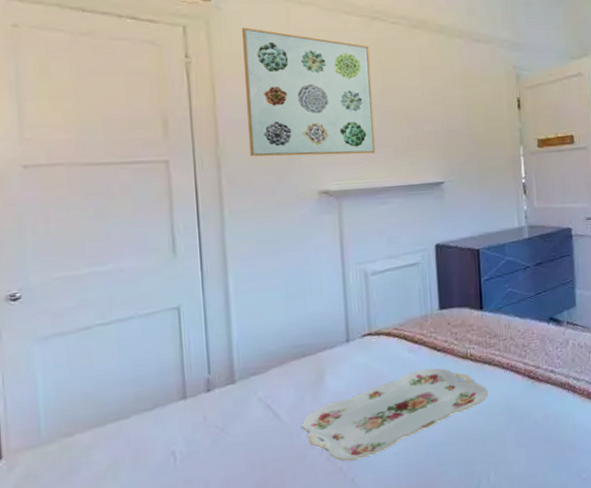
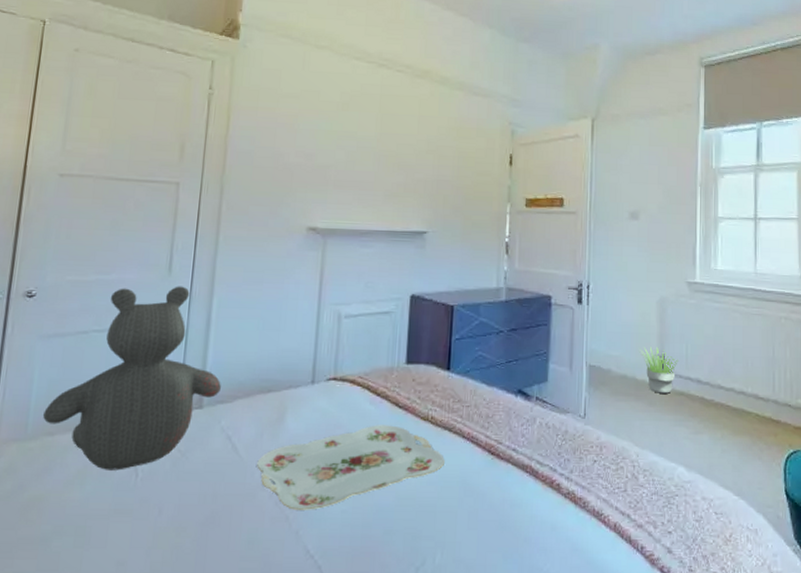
teddy bear: none [55,266,252,459] -> present [42,286,221,471]
wall art: present [242,28,376,157] -> none [250,66,373,196]

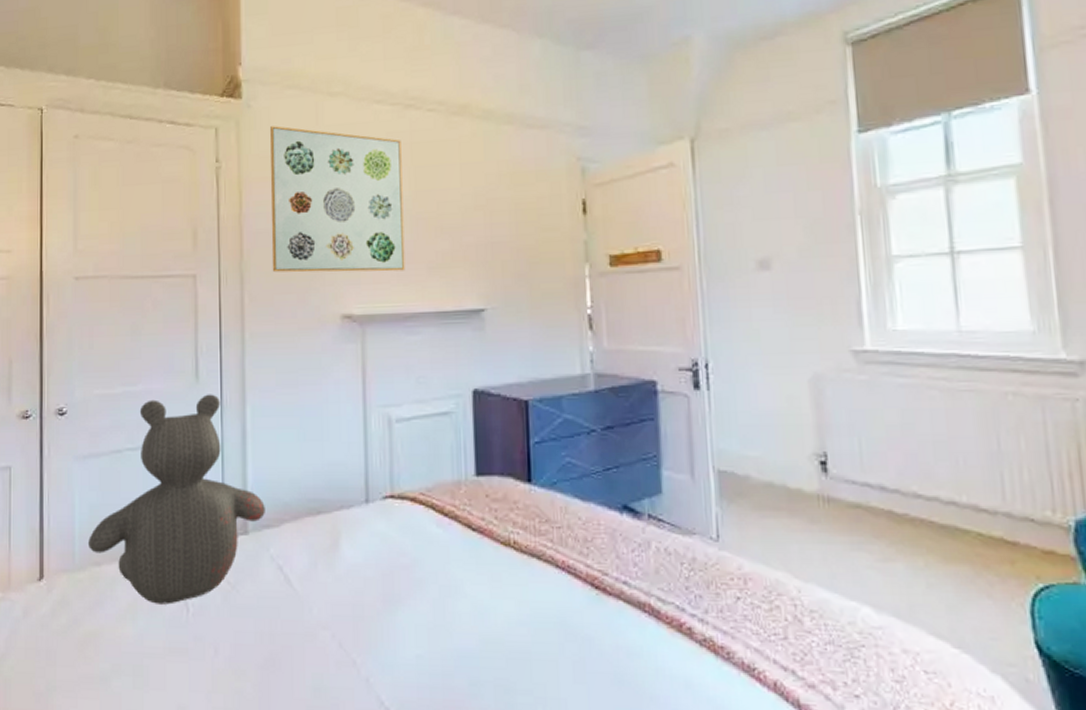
wall art: none [250,66,373,196] -> present [270,126,405,273]
serving tray: present [257,425,445,510] -> none [314,552,536,654]
potted plant: present [639,347,679,394] -> none [789,443,850,506]

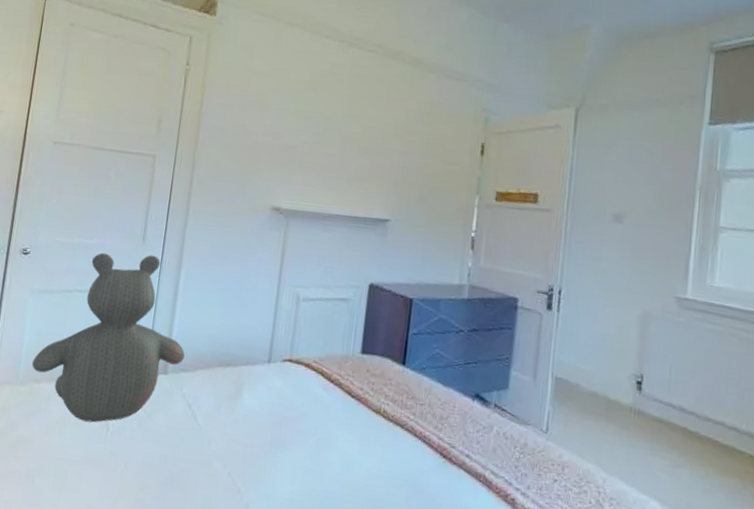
wall art: present [270,126,405,273] -> none [219,43,342,179]

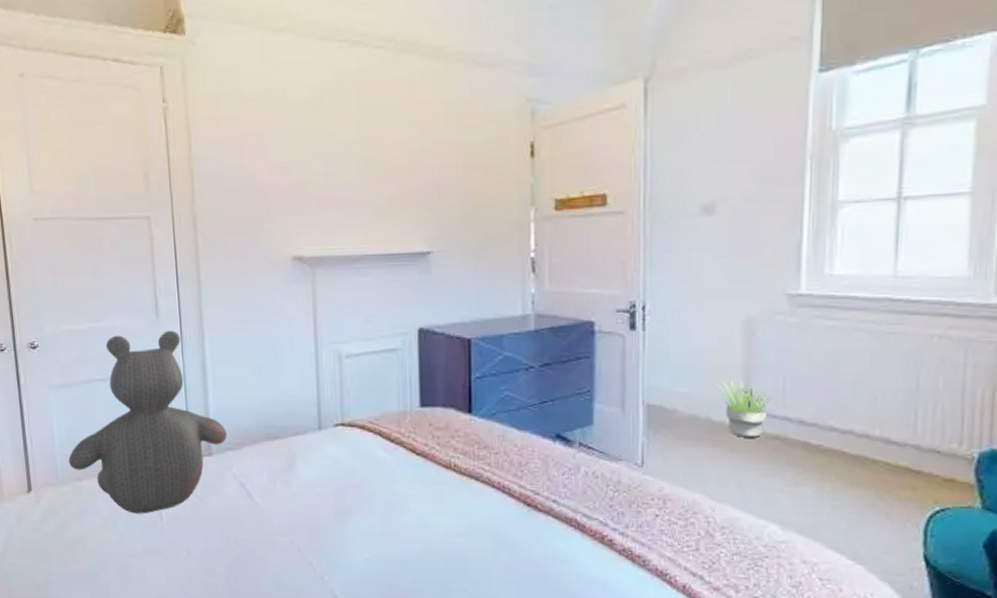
potted plant: none [614,365,661,419] -> present [716,380,773,438]

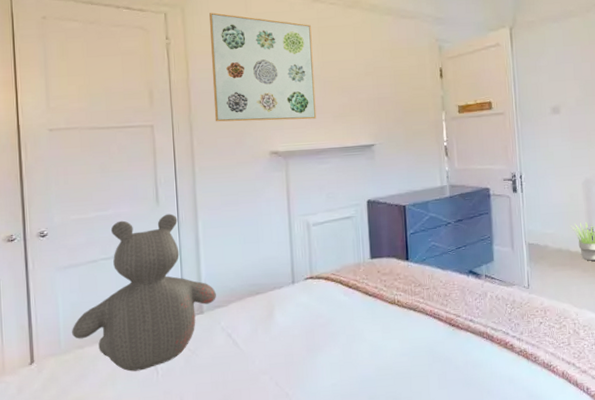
wall art: none [216,64,354,215] -> present [209,12,317,122]

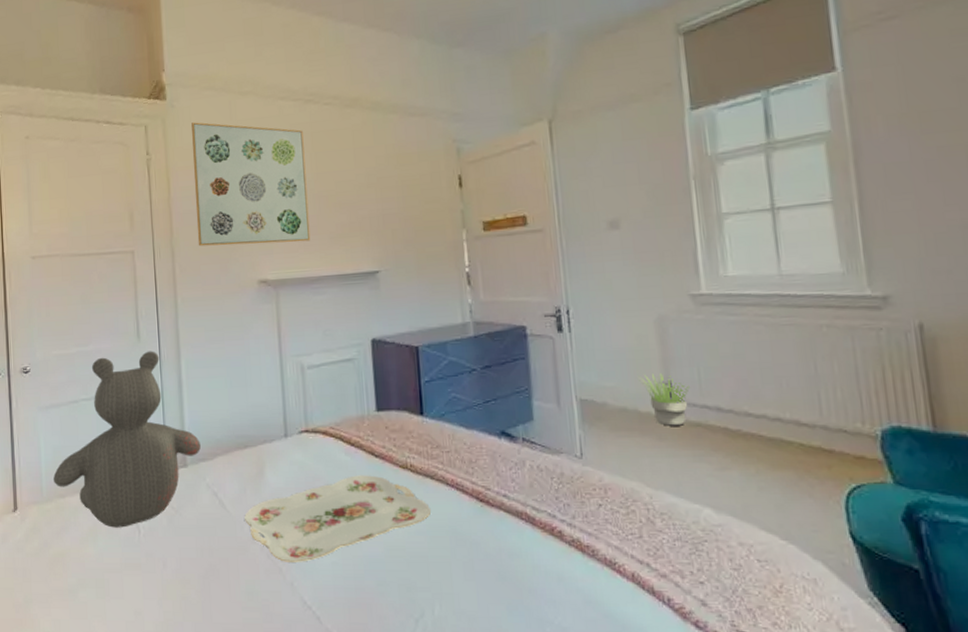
serving tray: none [256,311,413,388] -> present [244,475,431,562]

